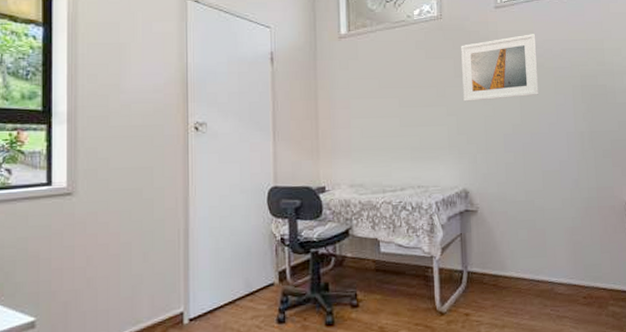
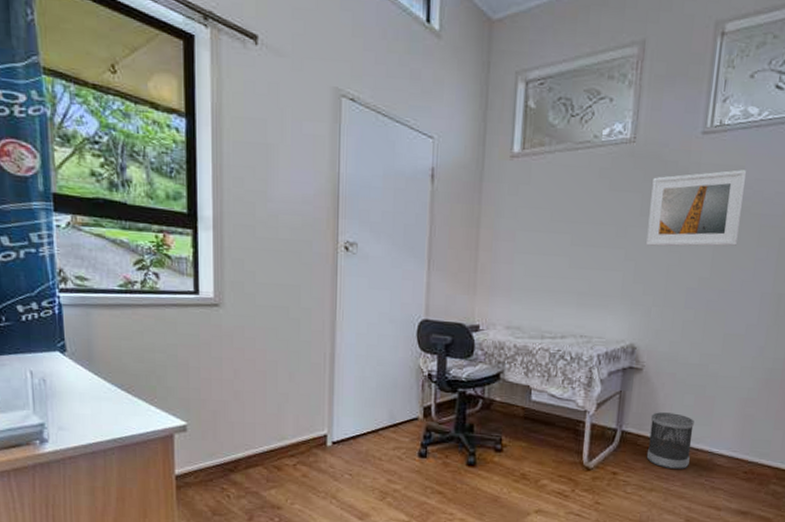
wastebasket: none [491,248,533,303] -> present [646,412,694,469]

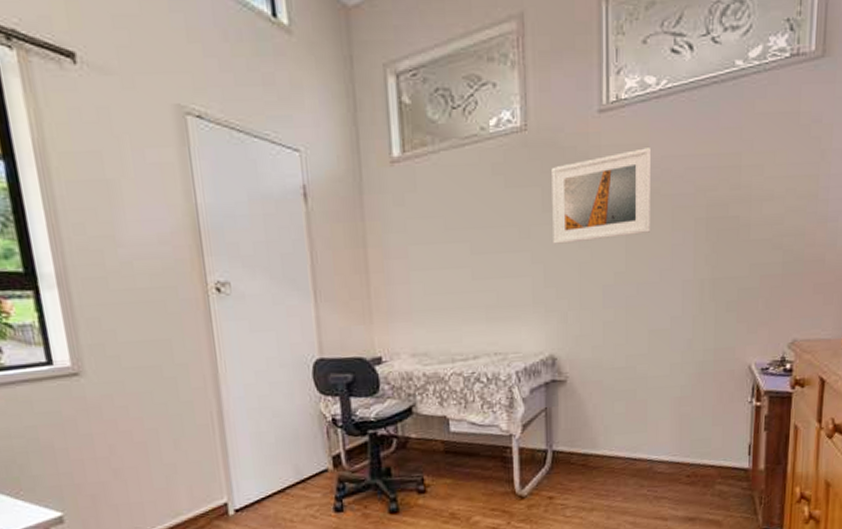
wastebasket: present [646,412,694,469] -> none [581,423,628,484]

